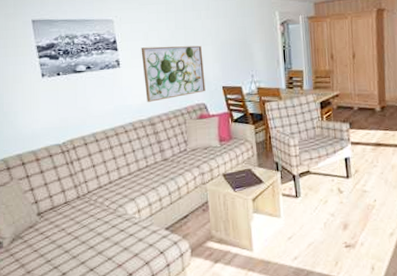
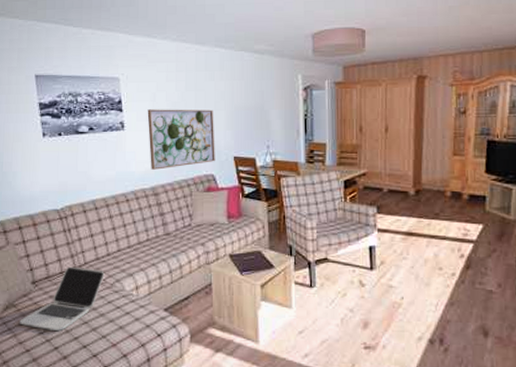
laptop: none [27,196,108,259] -> present [20,266,105,332]

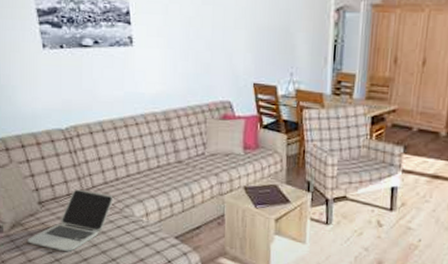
wall art: present [147,109,215,170] -> none [158,23,234,93]

